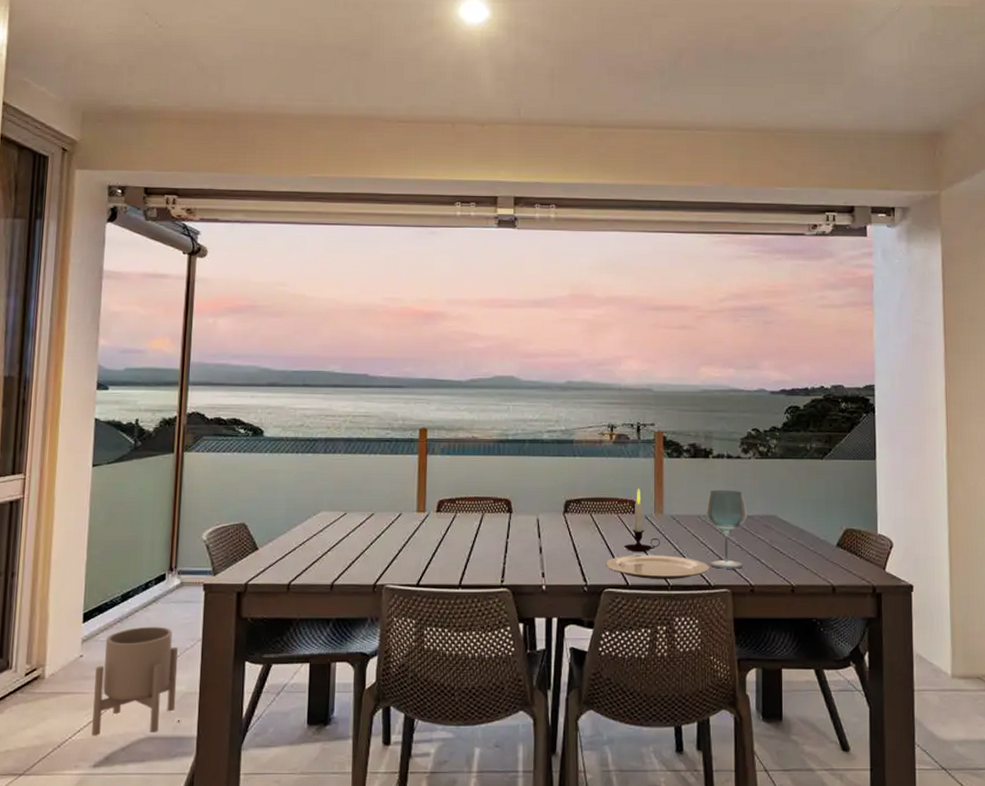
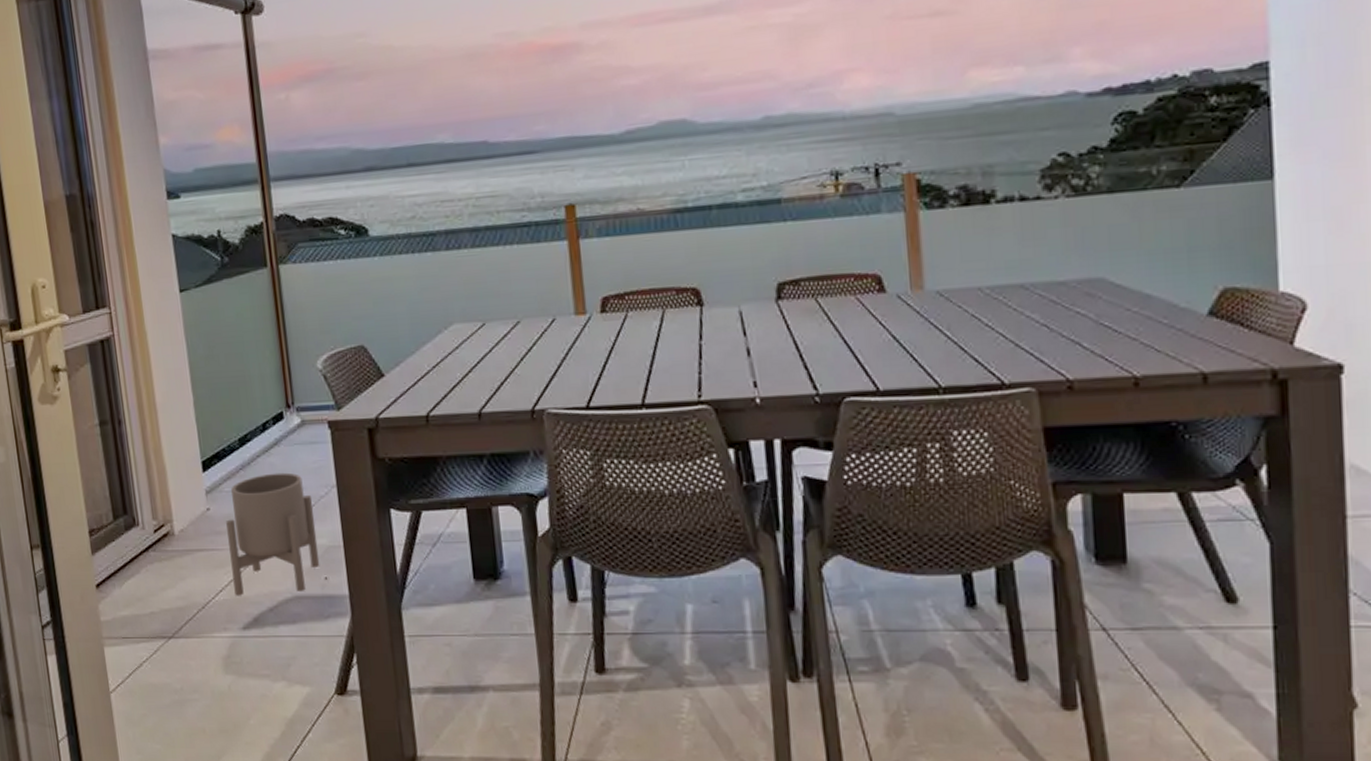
plate: present [605,554,710,579] -> none [842,346,1002,381]
candle: present [624,487,660,553] -> none [868,256,922,346]
wine glass: present [705,489,748,569] -> none [989,246,1058,360]

